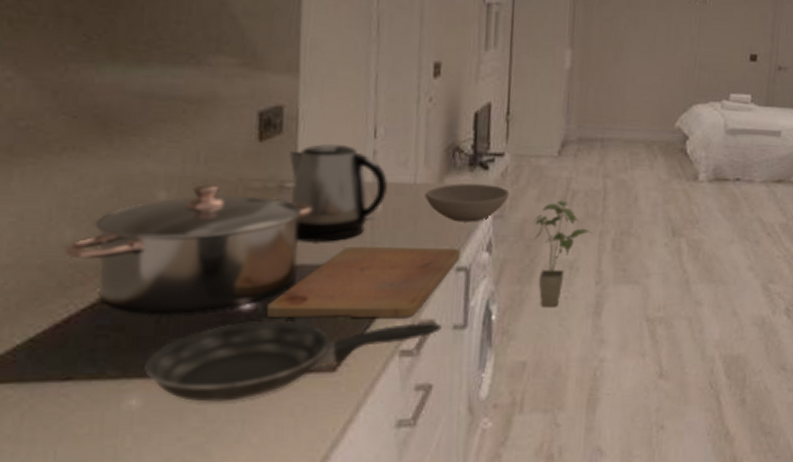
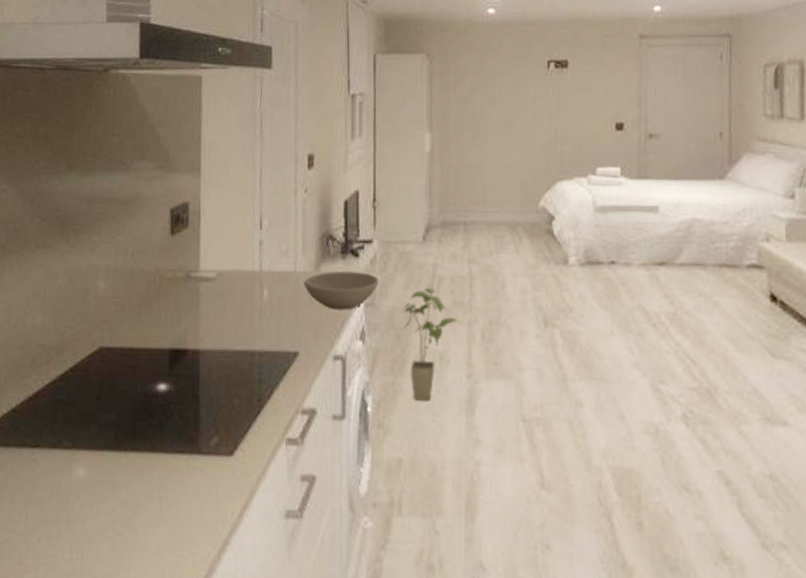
cooking pot: present [63,184,313,316] -> none [35,275,213,393]
frying pan: present [145,322,443,402] -> none [88,402,324,478]
cutting board: present [266,245,460,318] -> none [177,332,336,406]
kettle: present [289,143,388,242] -> none [194,235,272,328]

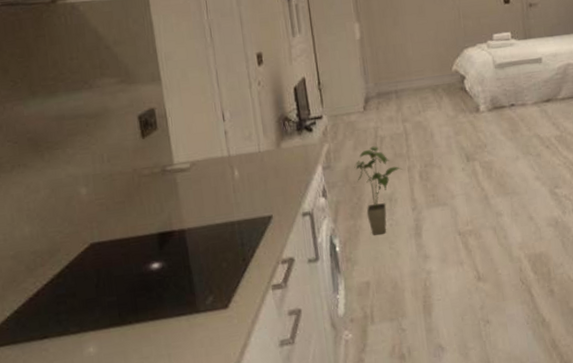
bowl: present [304,271,379,310] -> none [268,143,332,177]

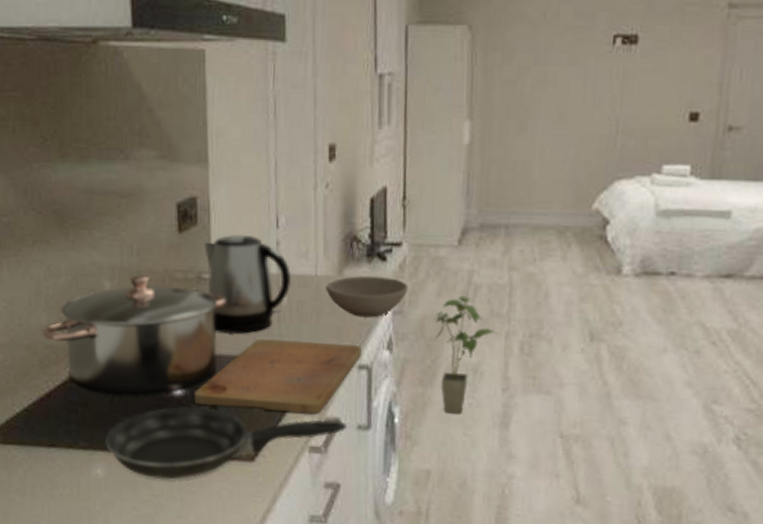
cooking pot: none [25,177,190,284] -> present [41,275,227,396]
frying pan: none [94,259,301,344] -> present [105,407,348,480]
kettle: none [165,130,240,210] -> present [204,234,291,334]
cutting board: none [169,198,304,272] -> present [193,338,362,414]
bowl: none [268,143,332,177] -> present [326,276,409,318]

